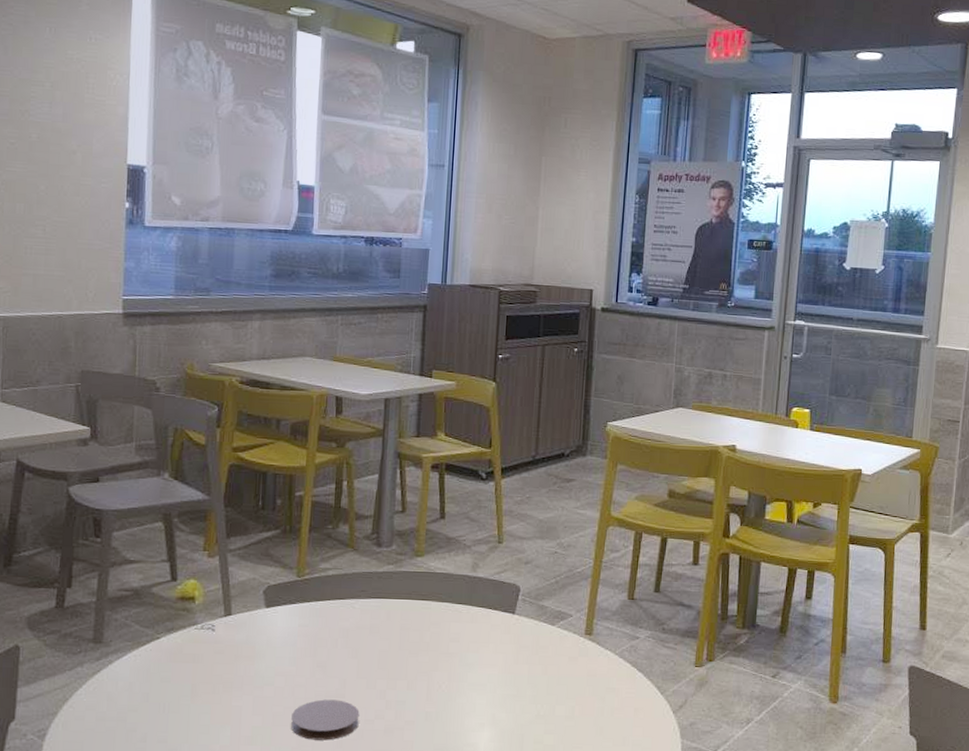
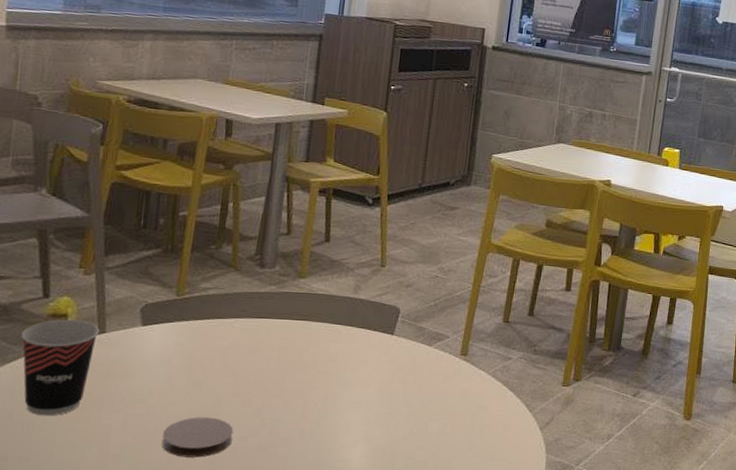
cup: none [153,602,225,699] -> present [21,319,99,416]

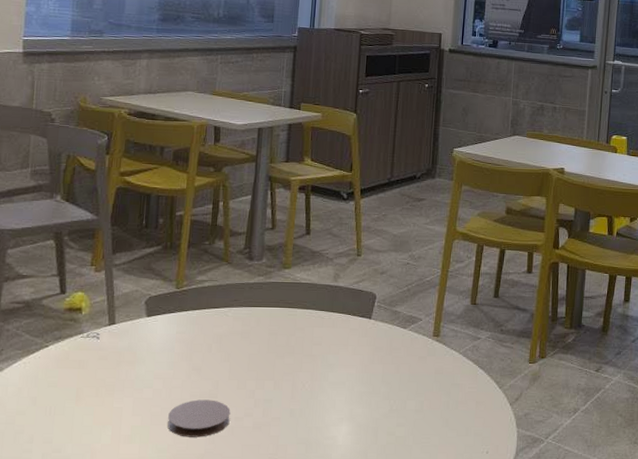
cup: present [21,319,99,416] -> none [42,312,110,402]

